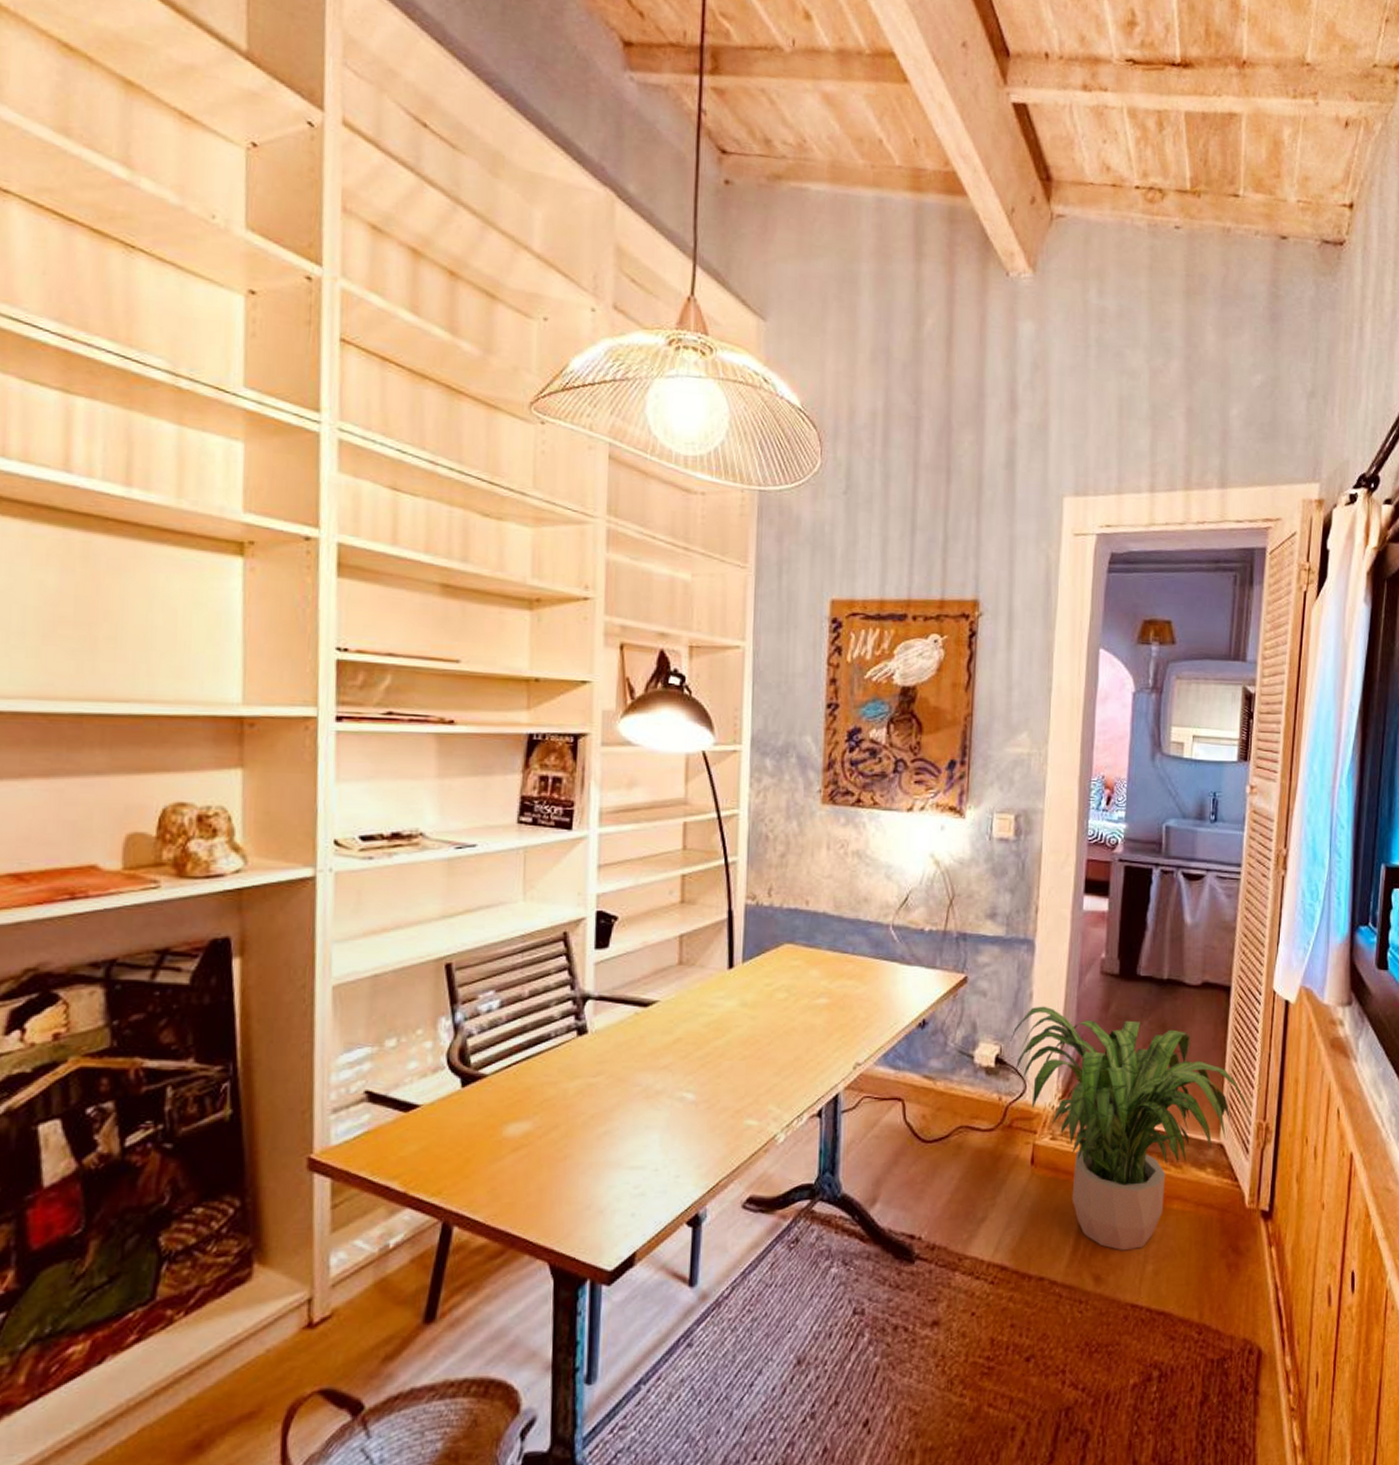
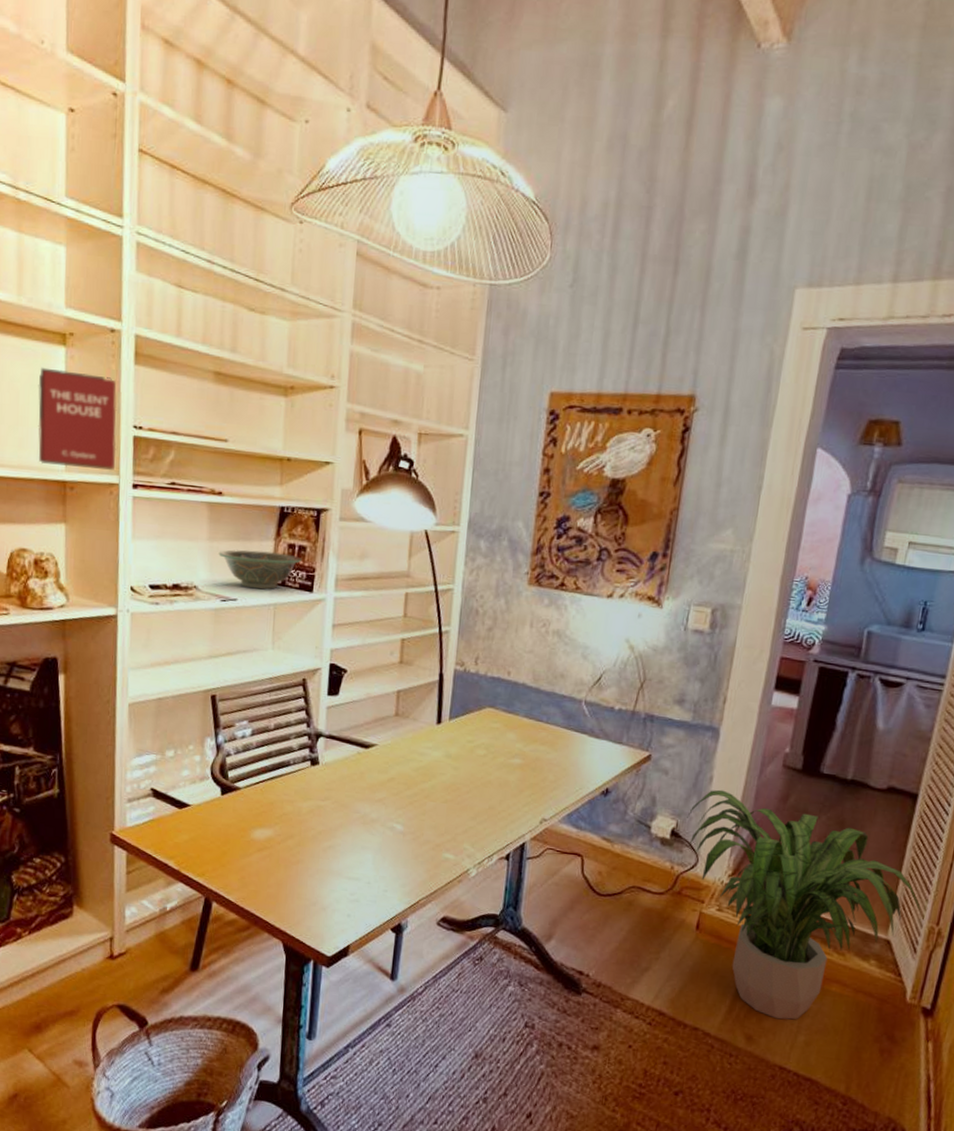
books: none [204,581,314,701] -> present [38,367,117,470]
decorative bowl: none [451,786,558,831] -> present [218,549,303,590]

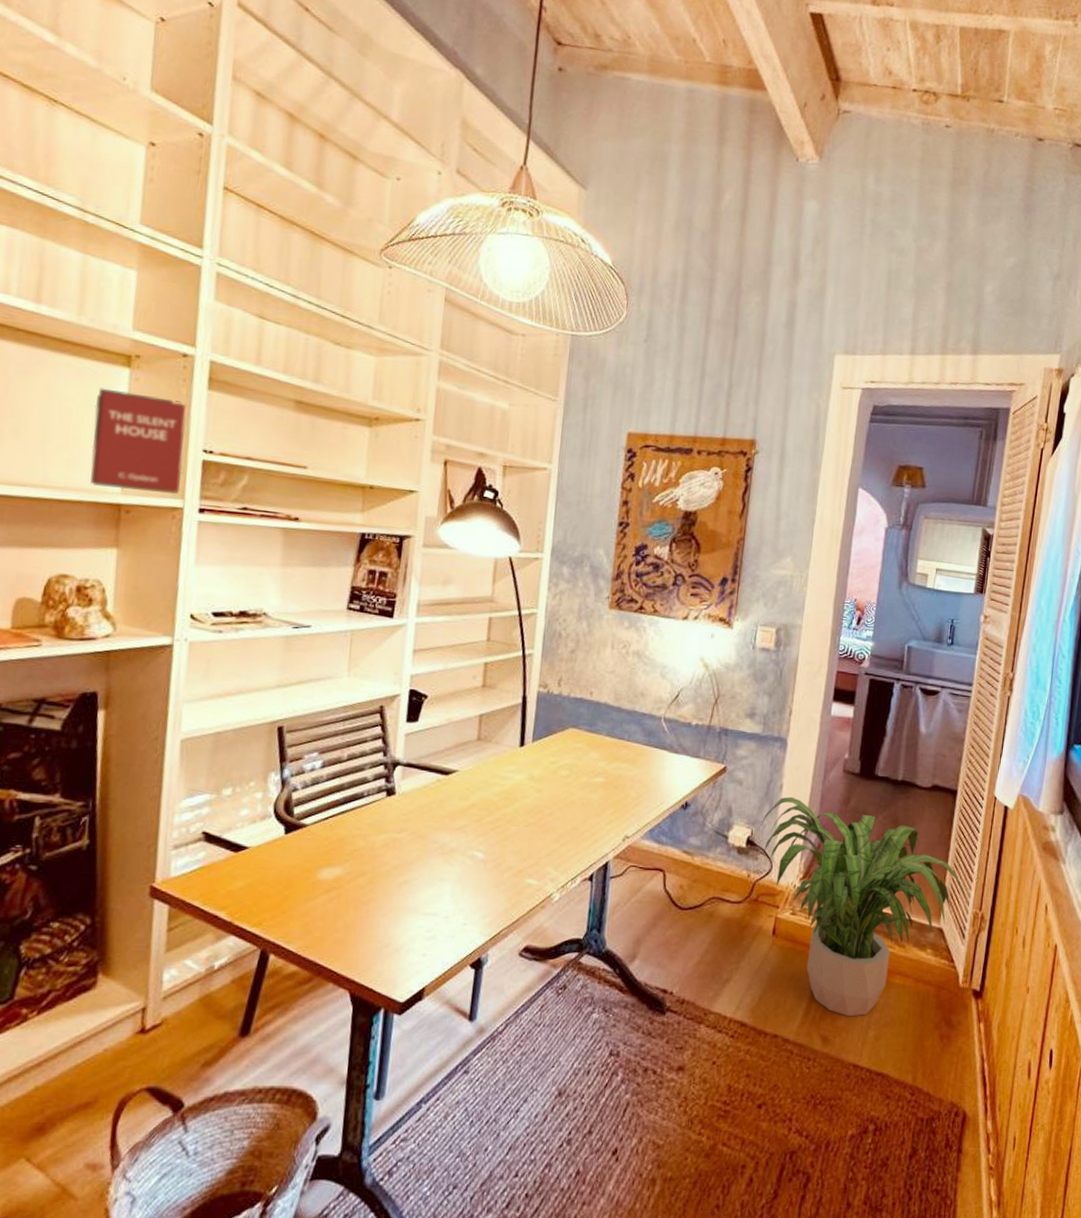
decorative bowl: present [218,549,303,590] -> none [292,575,383,616]

